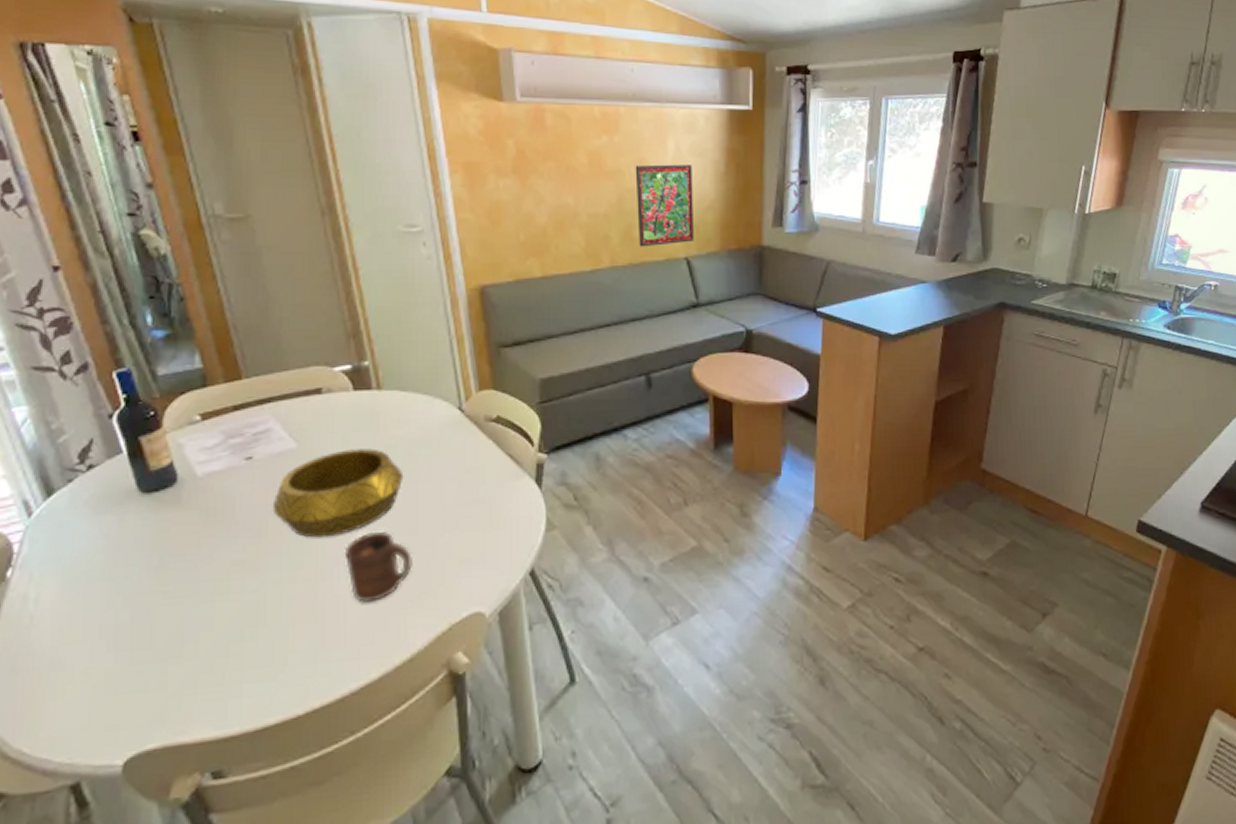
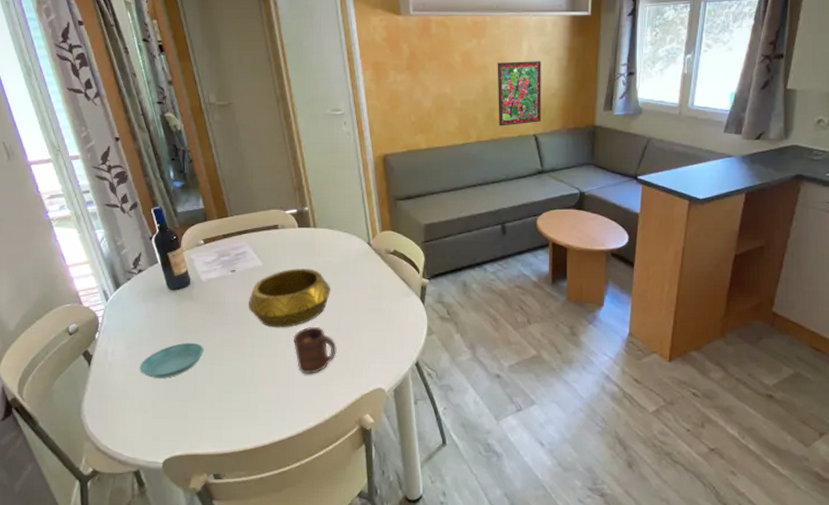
saucer: none [85,570,198,632] -> present [140,342,204,378]

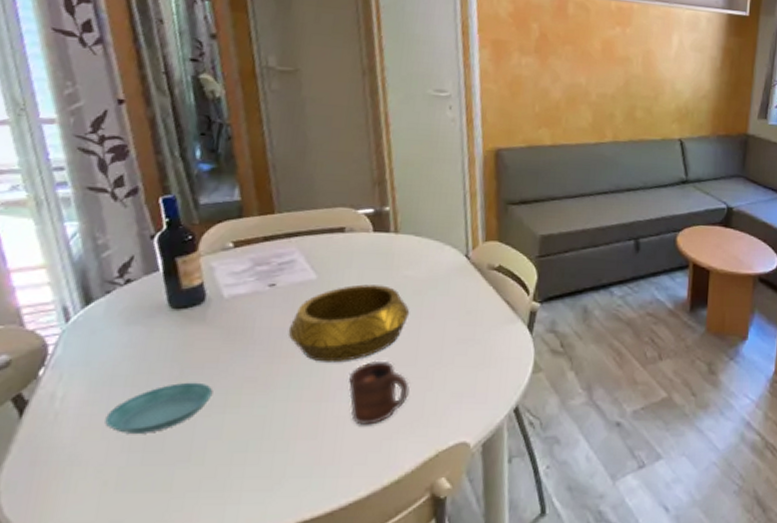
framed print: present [497,61,541,126] -> none [640,55,692,127]

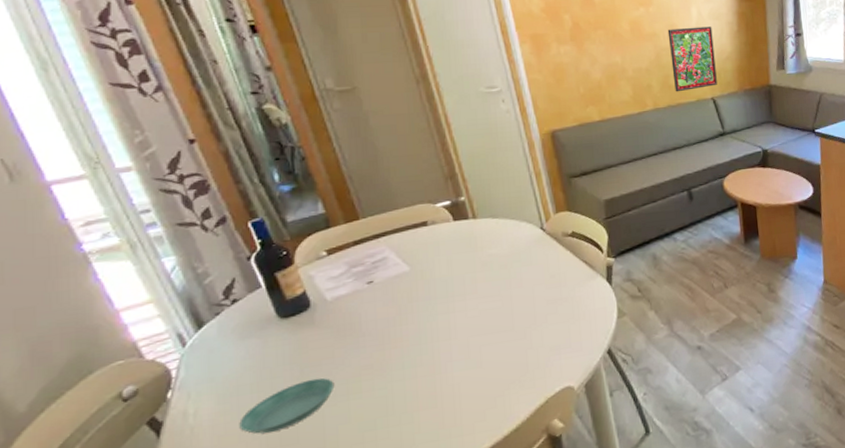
decorative bowl: present [288,284,410,363] -> none [393,265,500,341]
cup: present [348,360,410,425] -> none [455,329,512,389]
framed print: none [640,55,692,127] -> present [667,26,717,92]

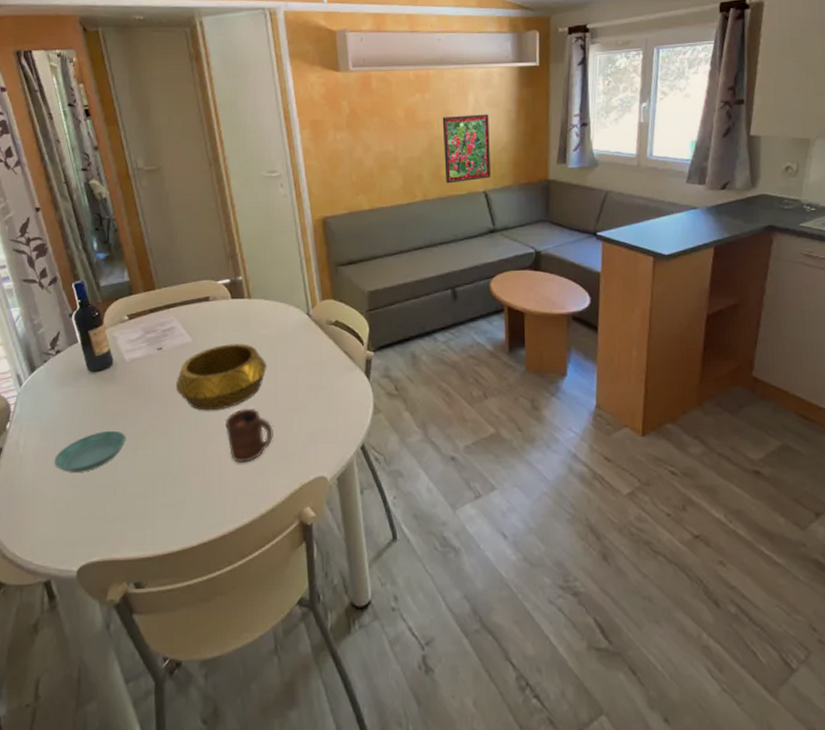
decorative bowl: none [393,265,500,341] -> present [175,344,267,411]
cup: none [455,329,512,389] -> present [224,408,273,463]

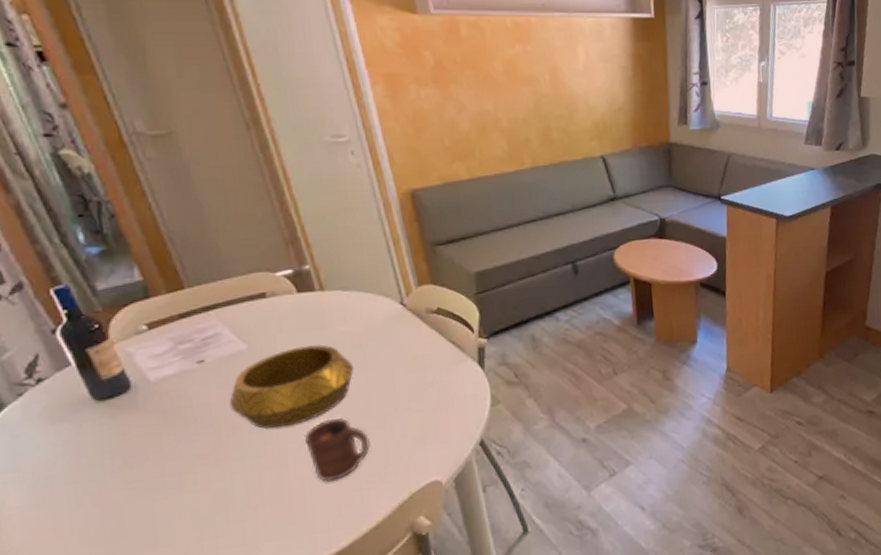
saucer: present [54,430,126,472] -> none [54,468,164,530]
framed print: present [442,114,491,184] -> none [549,70,608,148]

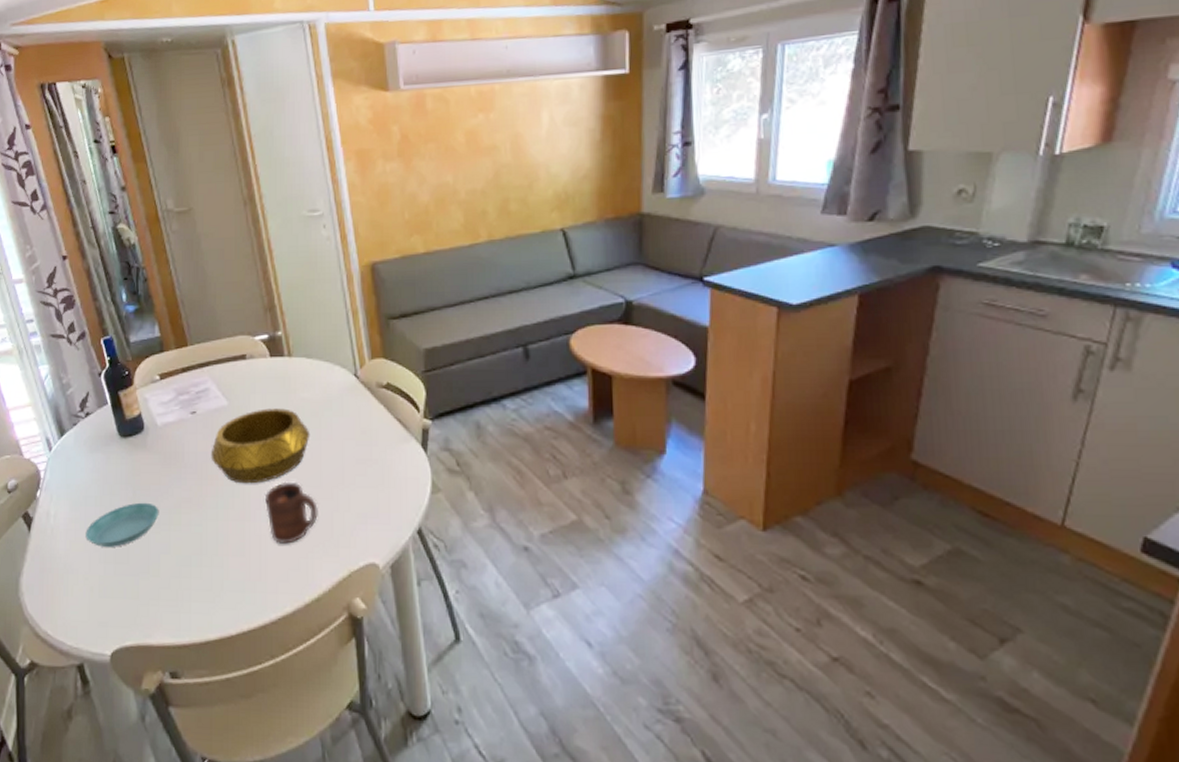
saucer: none [54,468,164,530] -> present [85,502,159,547]

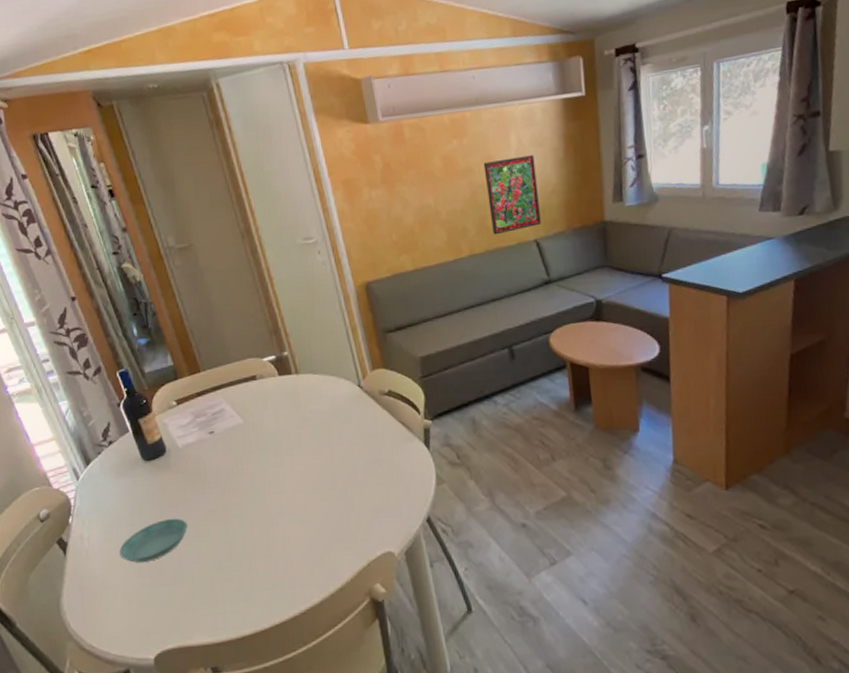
decorative bowl: present [211,408,310,484] -> none [231,421,322,493]
cup: present [264,481,318,544] -> none [284,486,336,543]
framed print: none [510,135,570,221] -> present [483,155,541,235]

